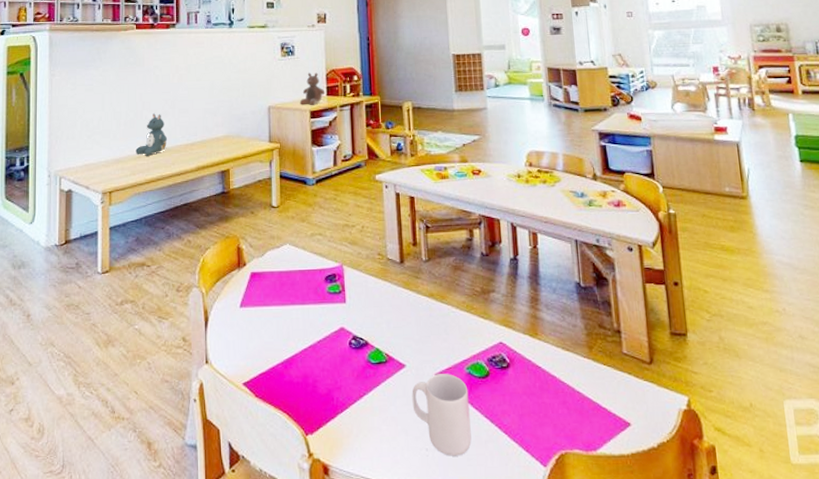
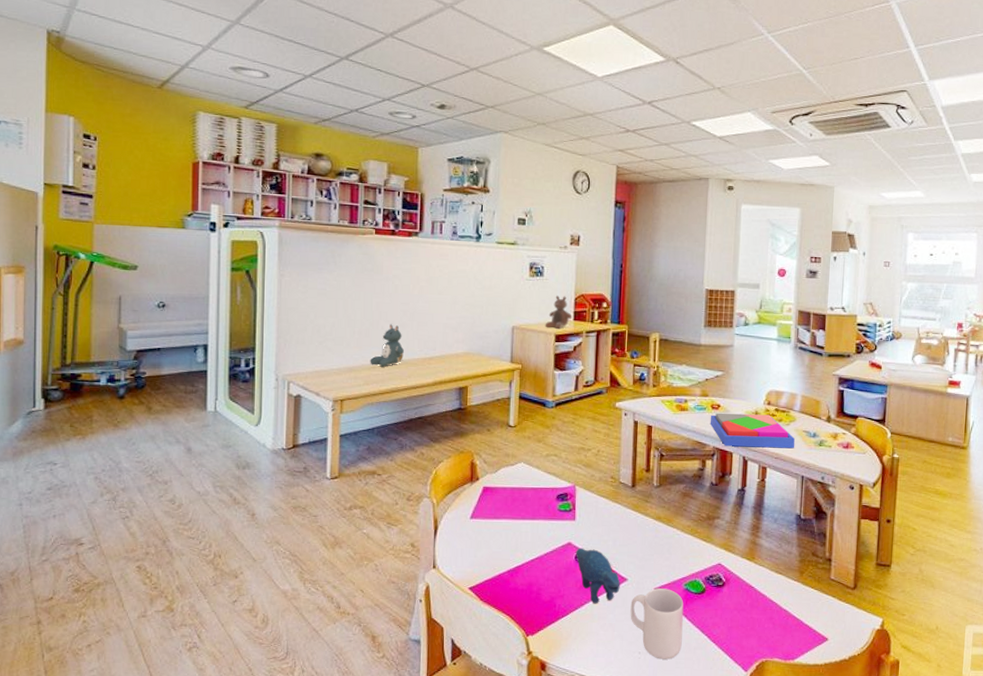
toy dinosaur: none [349,332,399,395] -> present [576,548,620,604]
puzzle: none [472,176,563,213] -> present [710,413,795,449]

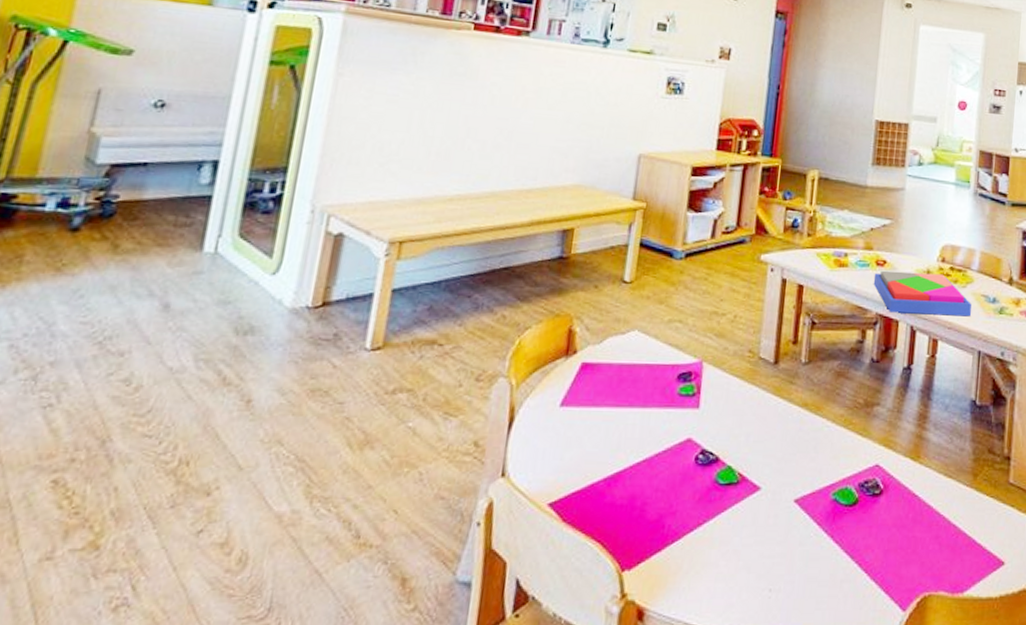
stuffed animal: present [371,324,404,367] -> none [447,144,495,200]
stuffed bear: present [545,296,572,330] -> none [680,119,715,161]
toy dinosaur: present [576,548,620,604] -> none [696,445,752,523]
cup: present [630,588,684,660] -> none [761,500,831,598]

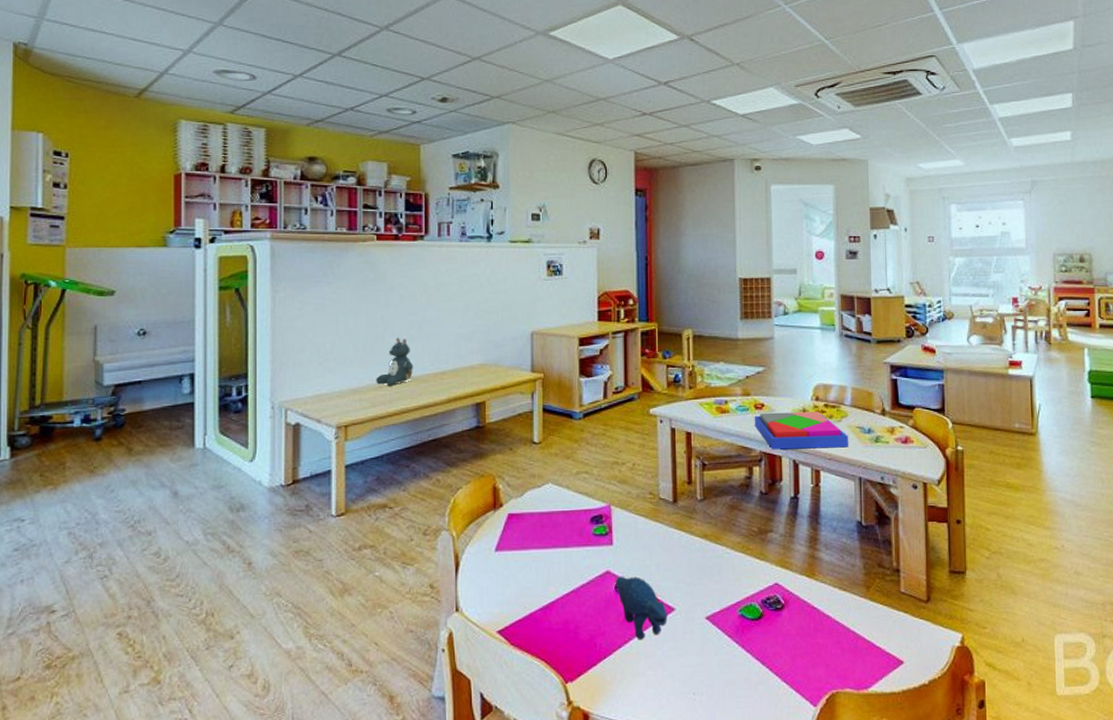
stuffed animal: none [447,144,495,200] -> present [377,338,413,386]
toy dinosaur: none [696,445,752,523] -> present [615,576,668,640]

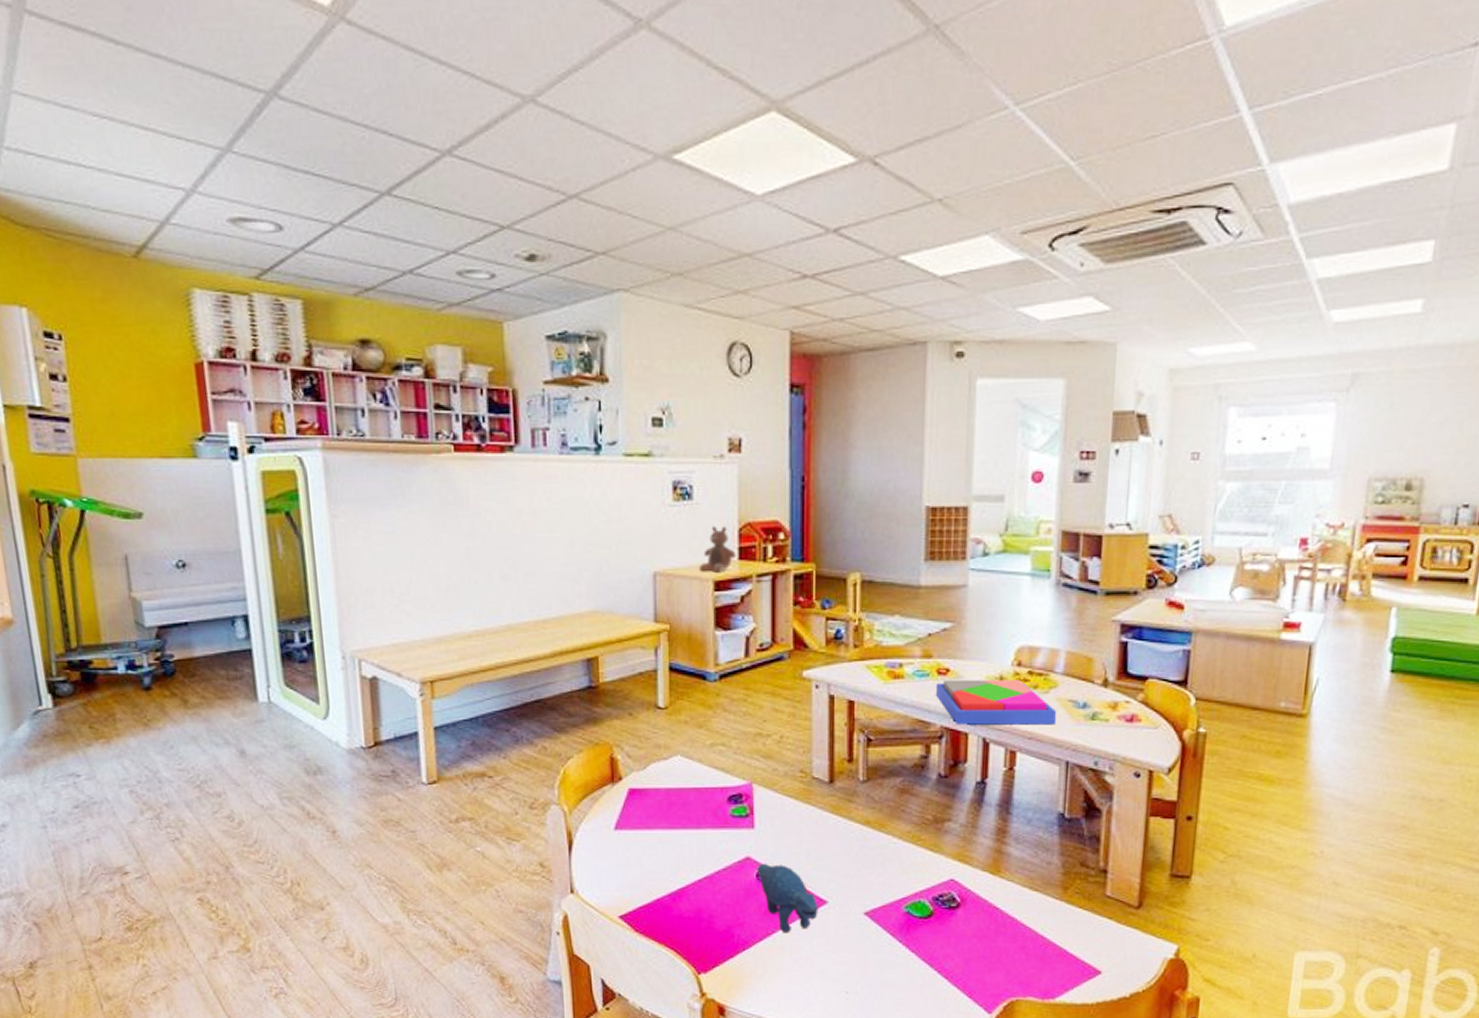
stuffed animal: present [377,338,413,386] -> none [465,576,508,635]
stuffed bear: none [567,295,597,332] -> present [698,526,737,574]

